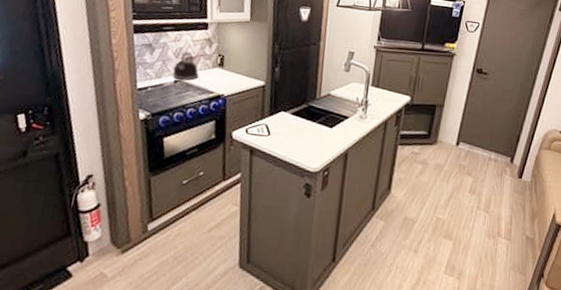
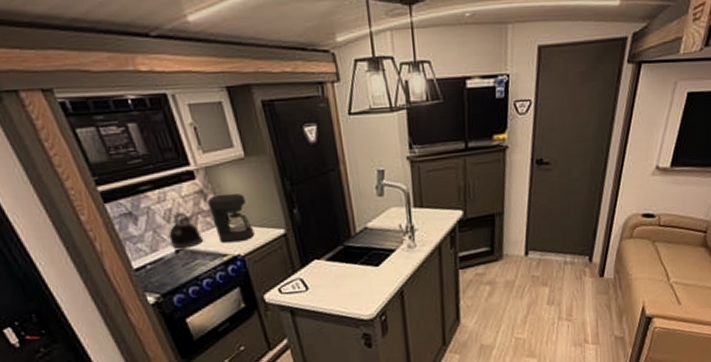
coffee maker: none [211,44,241,85] -> present [208,193,255,244]

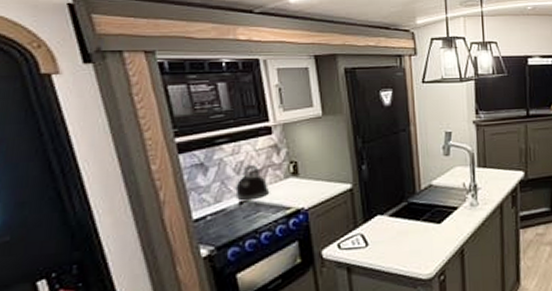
coffee maker: present [208,193,255,244] -> none [280,148,321,197]

